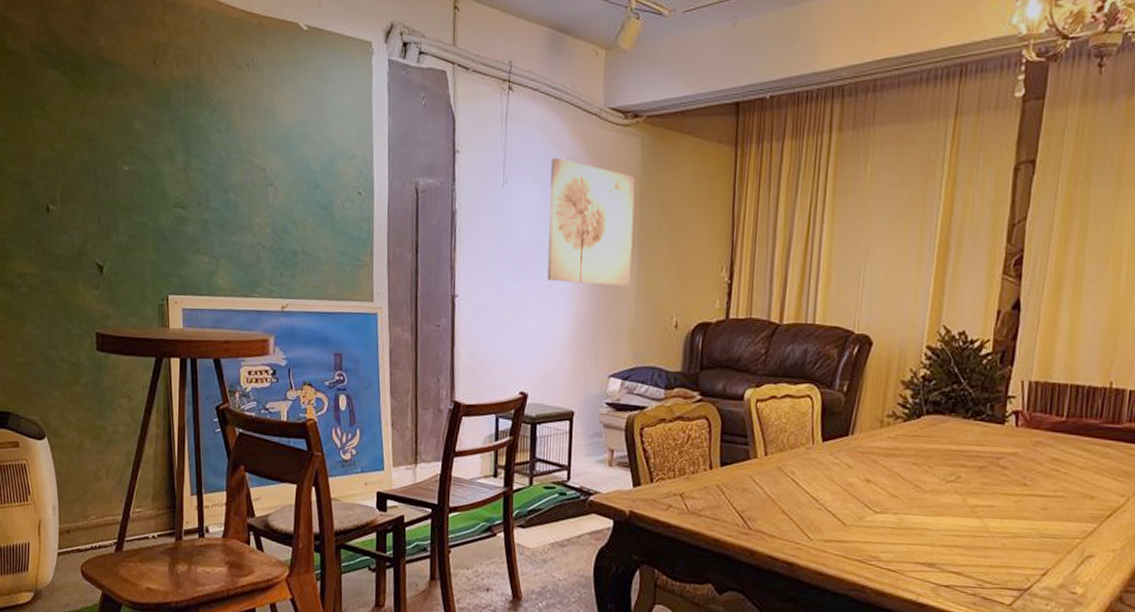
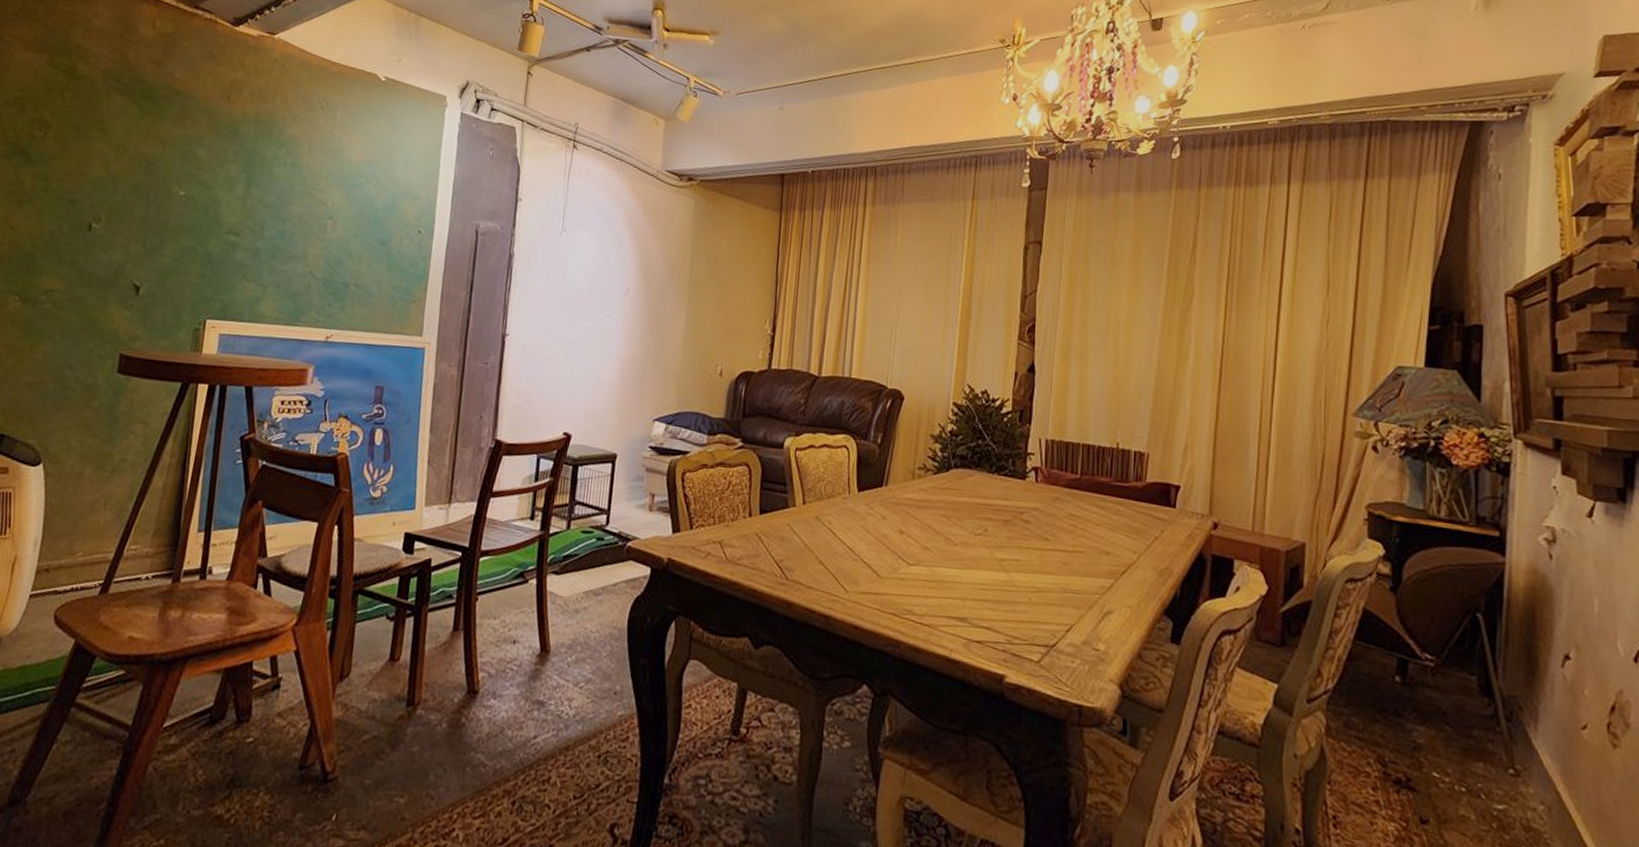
wall art: present [547,157,636,287] -> none [598,211,688,334]

